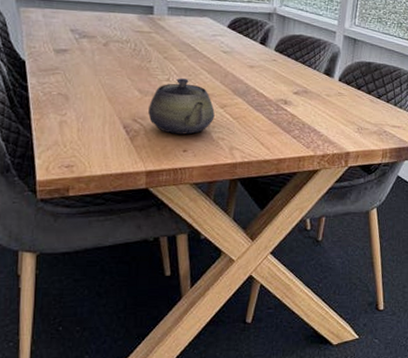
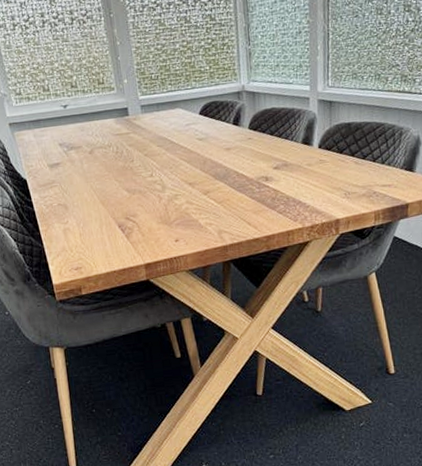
teapot: present [148,77,215,135] -> none [138,171,200,227]

